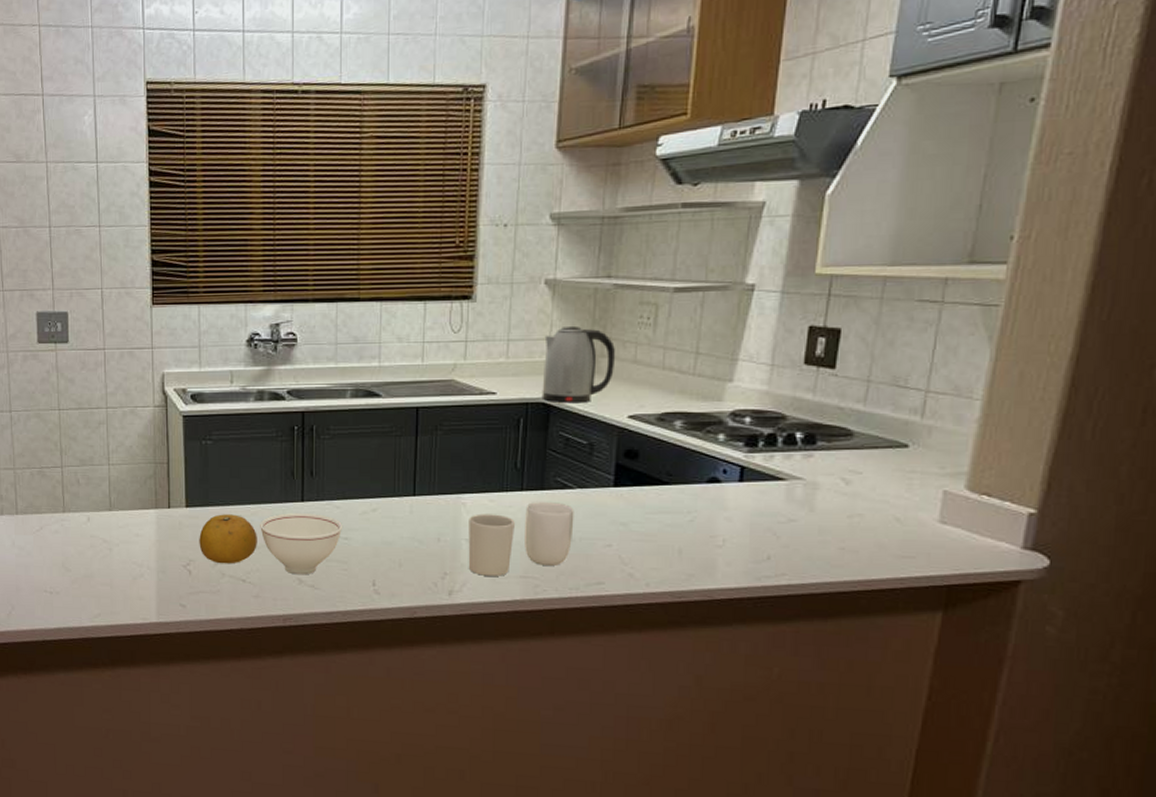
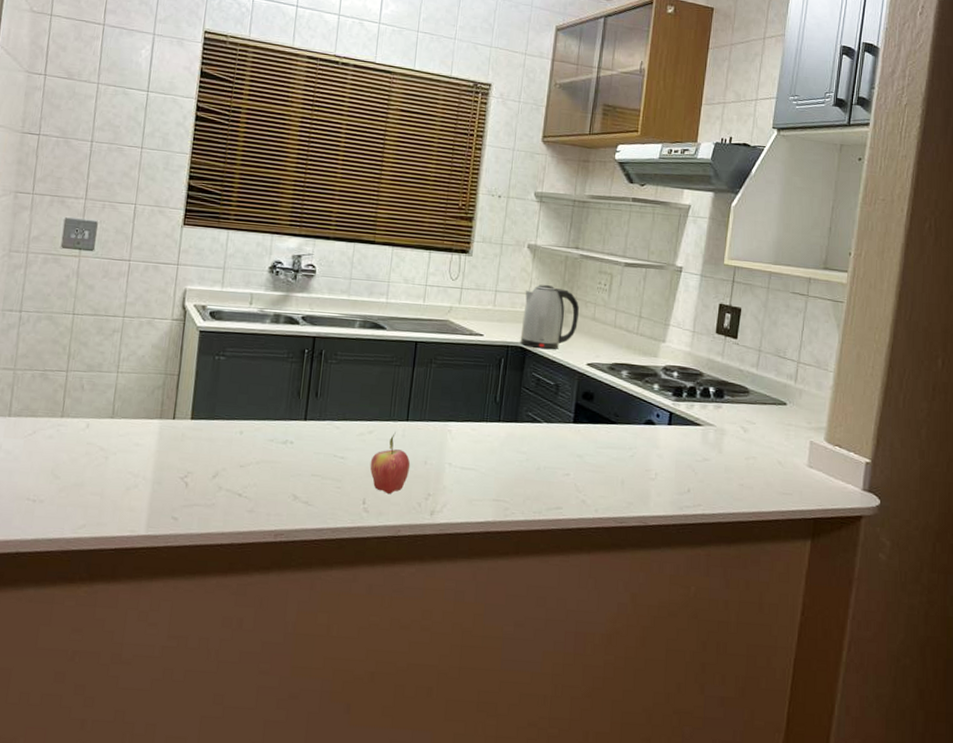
fruit: present [199,514,257,564] -> none [199,428,259,478]
bowl: present [260,513,343,575] -> none [262,430,341,492]
fruit: none [377,508,422,575] -> present [370,431,411,495]
mug: present [468,514,515,576] -> none [449,440,492,499]
cup: present [525,501,574,566] -> none [498,432,541,491]

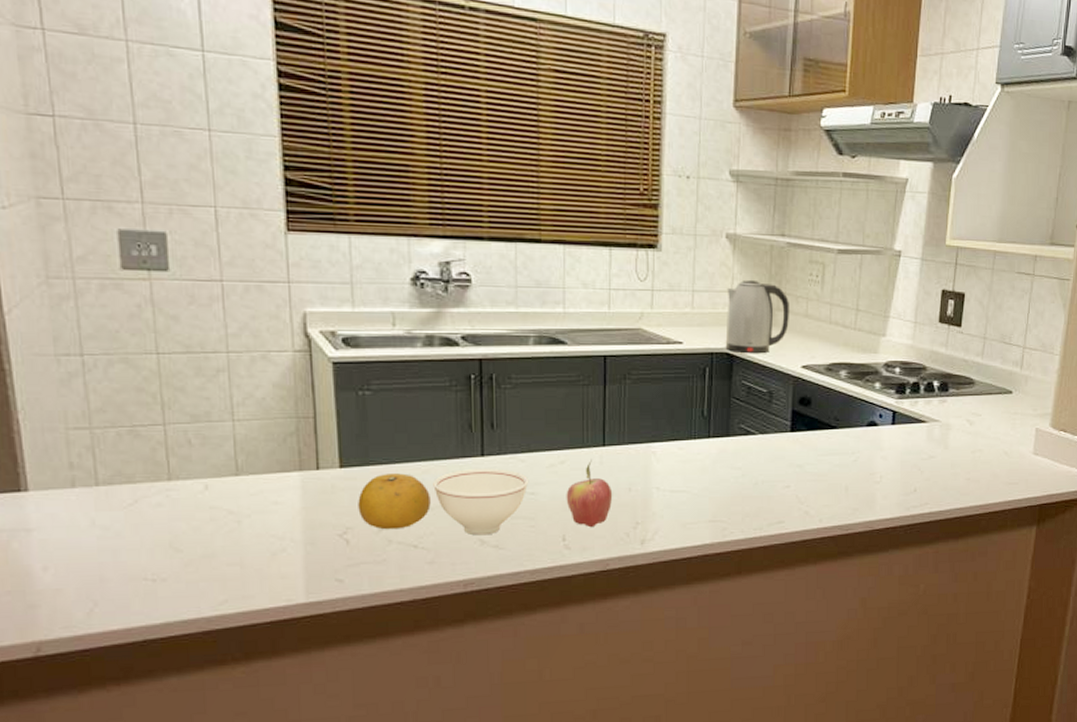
fruit: none [199,428,259,478] -> present [358,473,431,530]
bowl: none [262,430,341,492] -> present [433,469,529,536]

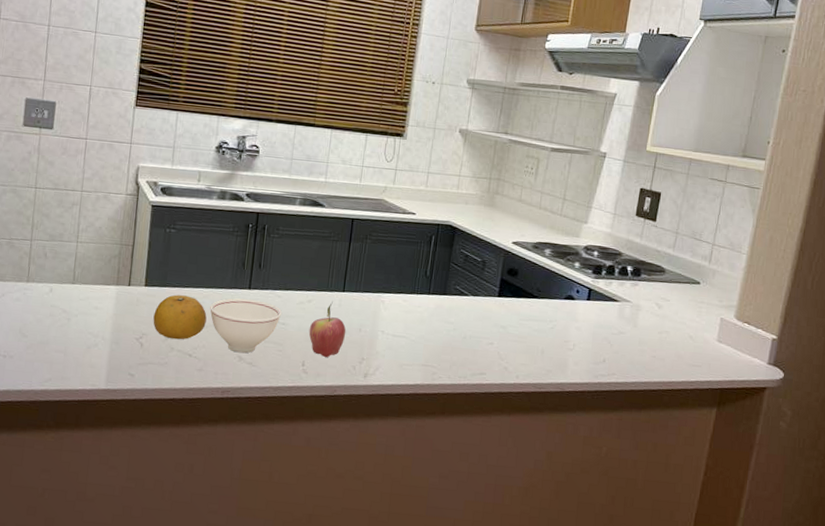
kettle: present [725,279,789,354] -> none [450,167,507,228]

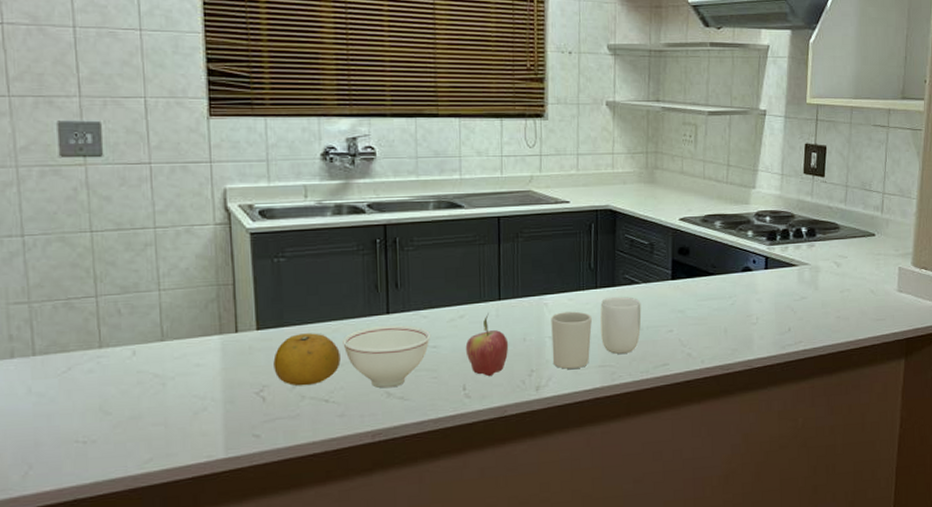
mug: none [382,310,422,364] -> present [551,311,592,369]
cup: none [427,304,468,357] -> present [600,296,642,354]

